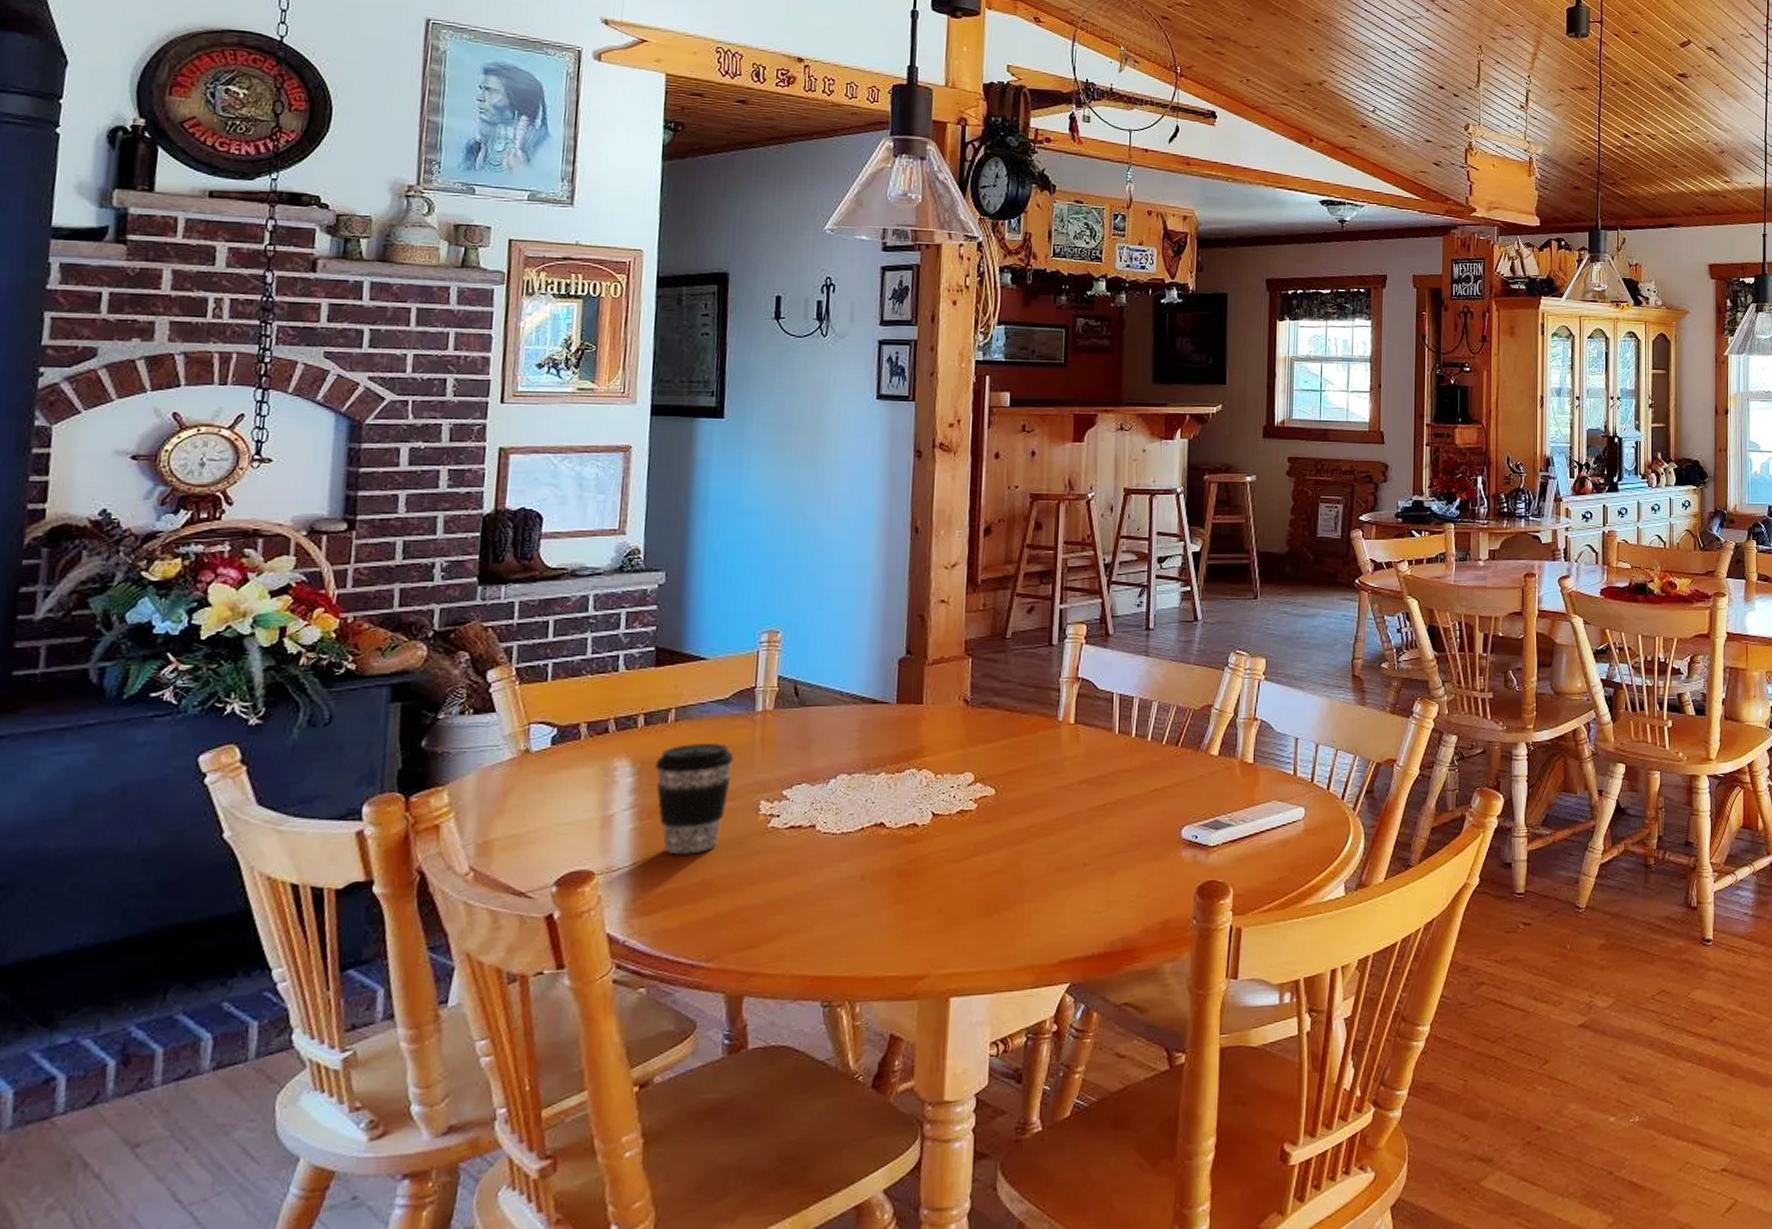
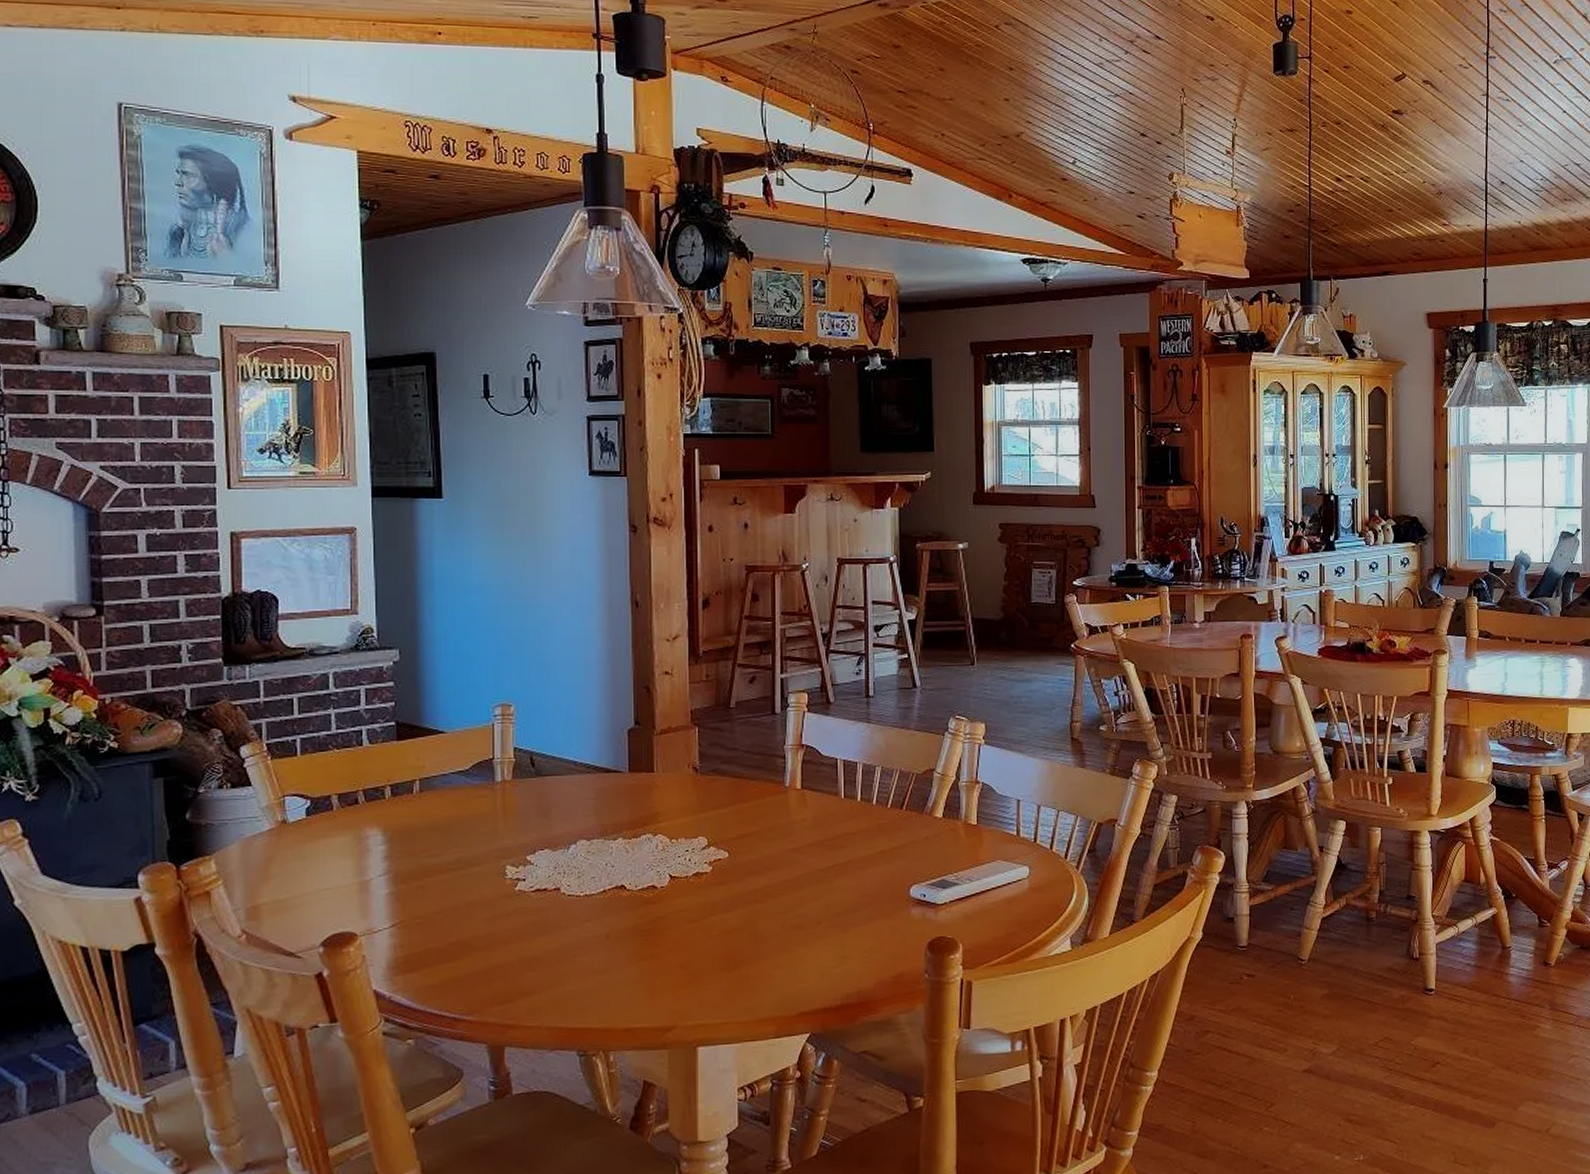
coffee cup: present [655,743,734,855] -> none [405,812,478,917]

